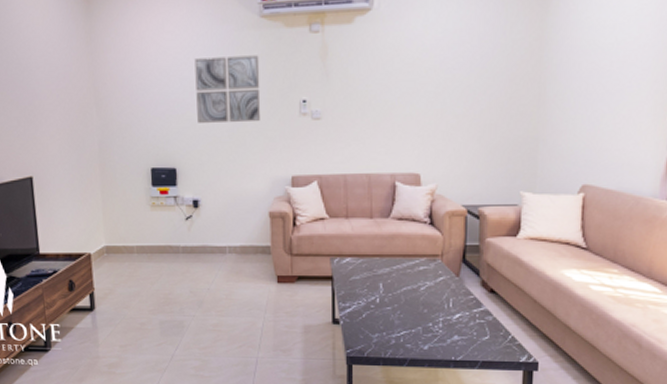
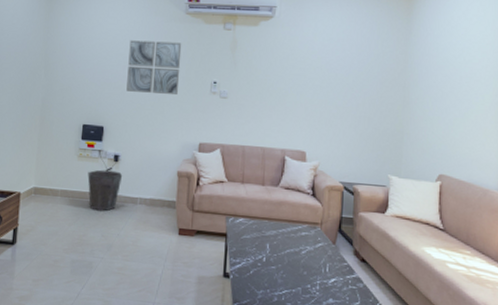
waste bin: none [165,218,206,265] -> present [87,169,123,211]

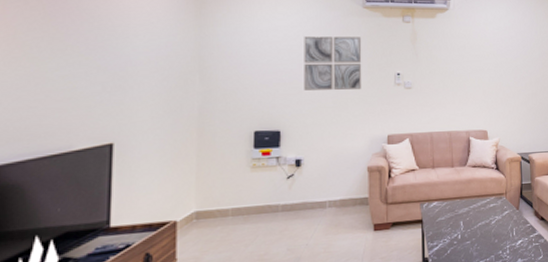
waste bin: present [87,169,123,211] -> none [265,176,307,224]

